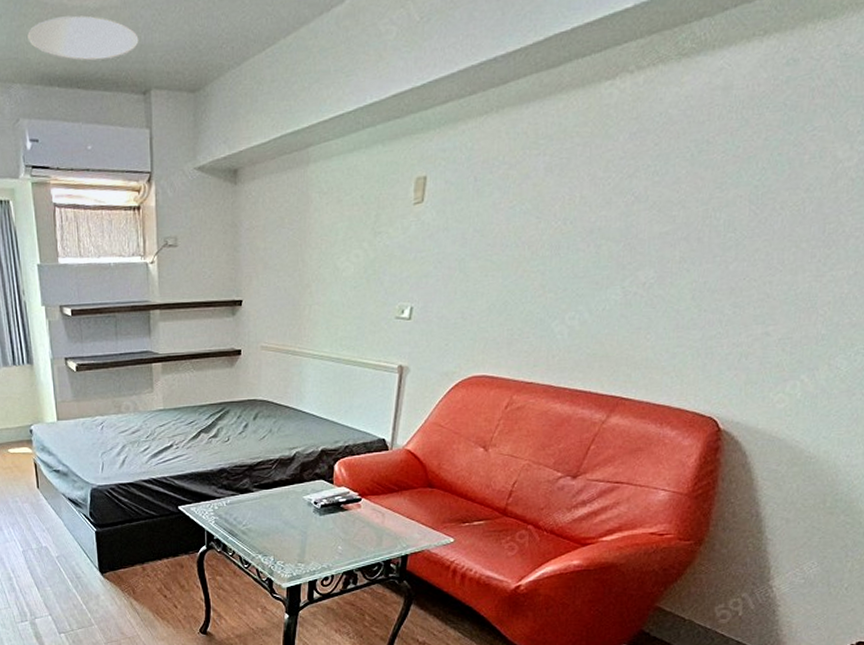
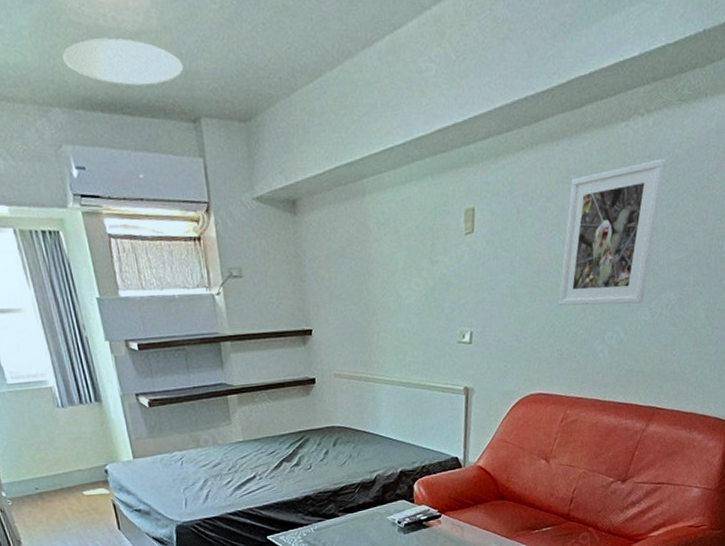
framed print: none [513,120,656,282] -> present [558,158,666,306]

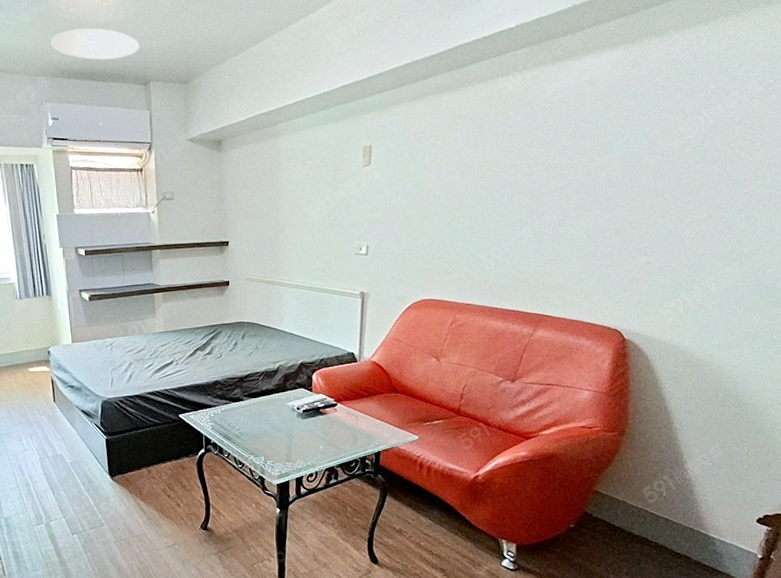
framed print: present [558,158,666,306] -> none [446,105,543,225]

